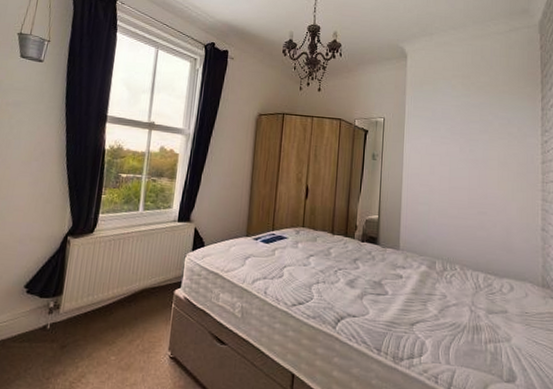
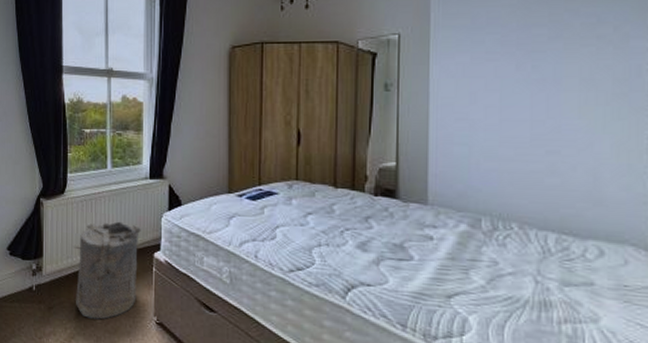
laundry hamper: none [91,260,165,357] -> present [74,221,141,320]

